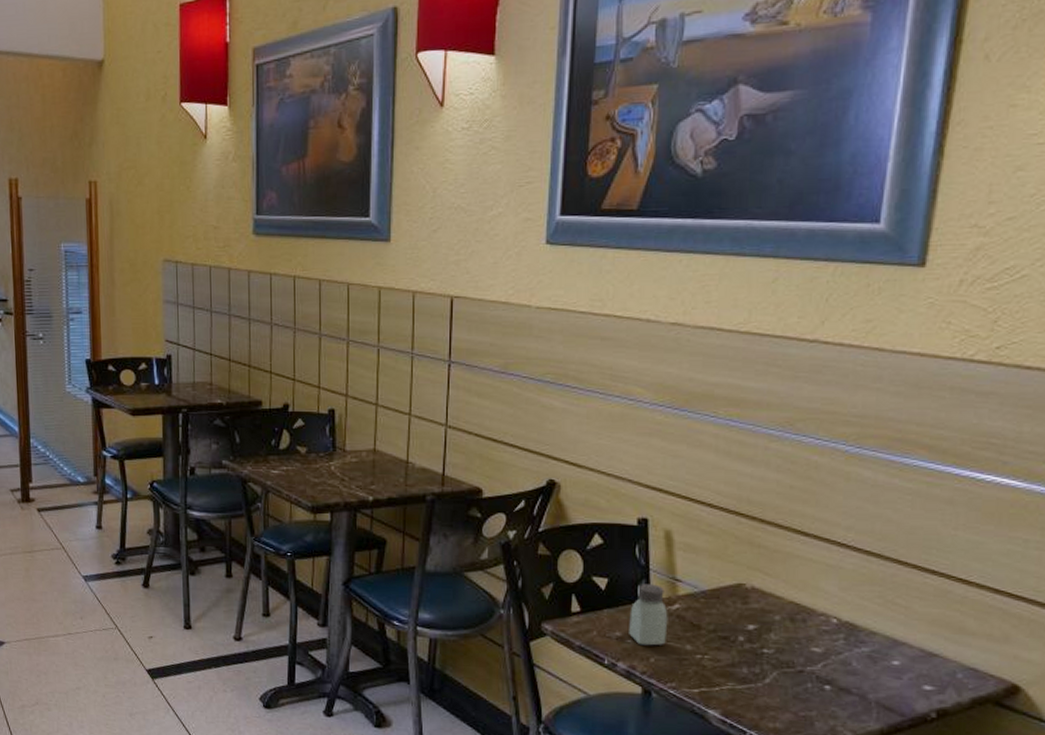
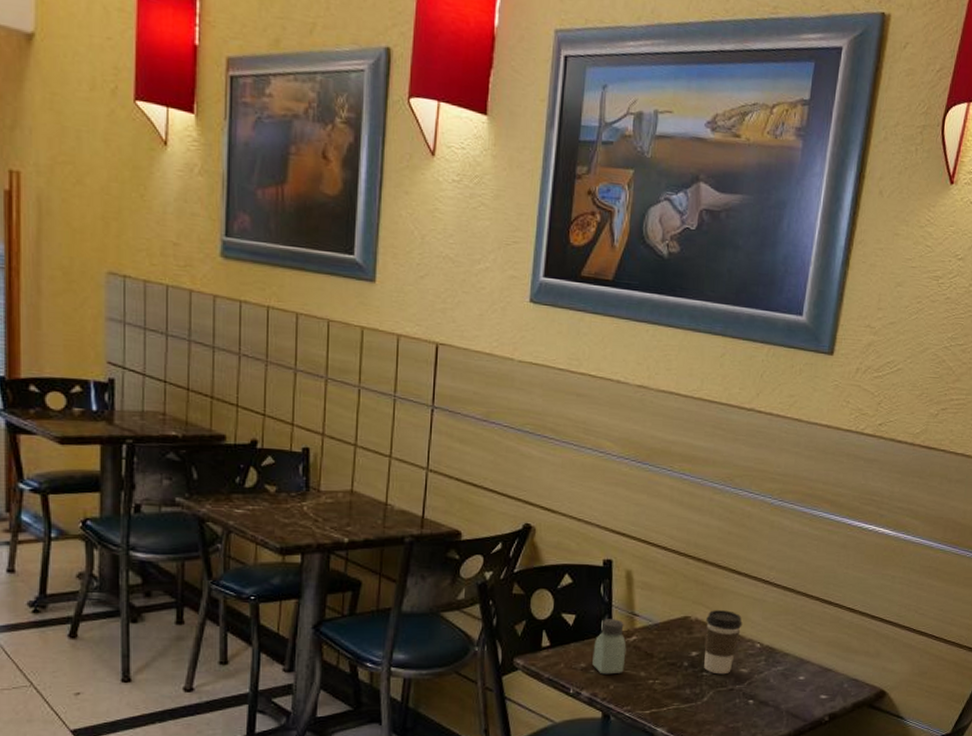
coffee cup: none [764,577,813,653] -> present [704,610,743,675]

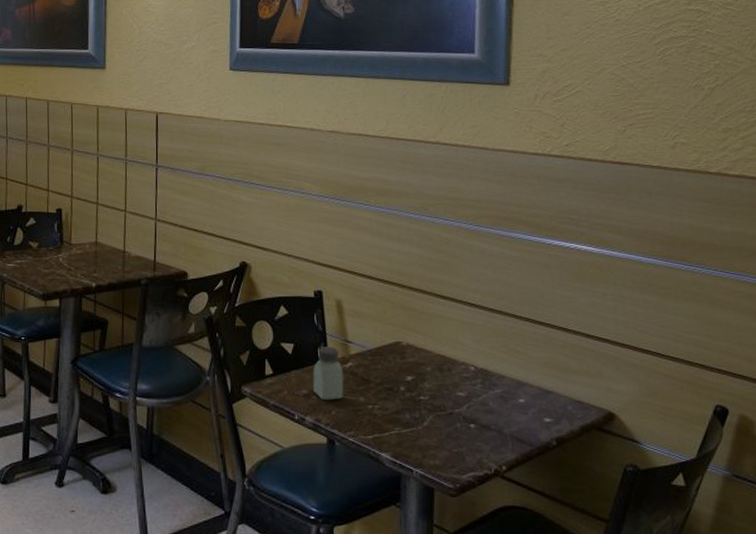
coffee cup: present [704,610,743,675] -> none [417,334,454,399]

